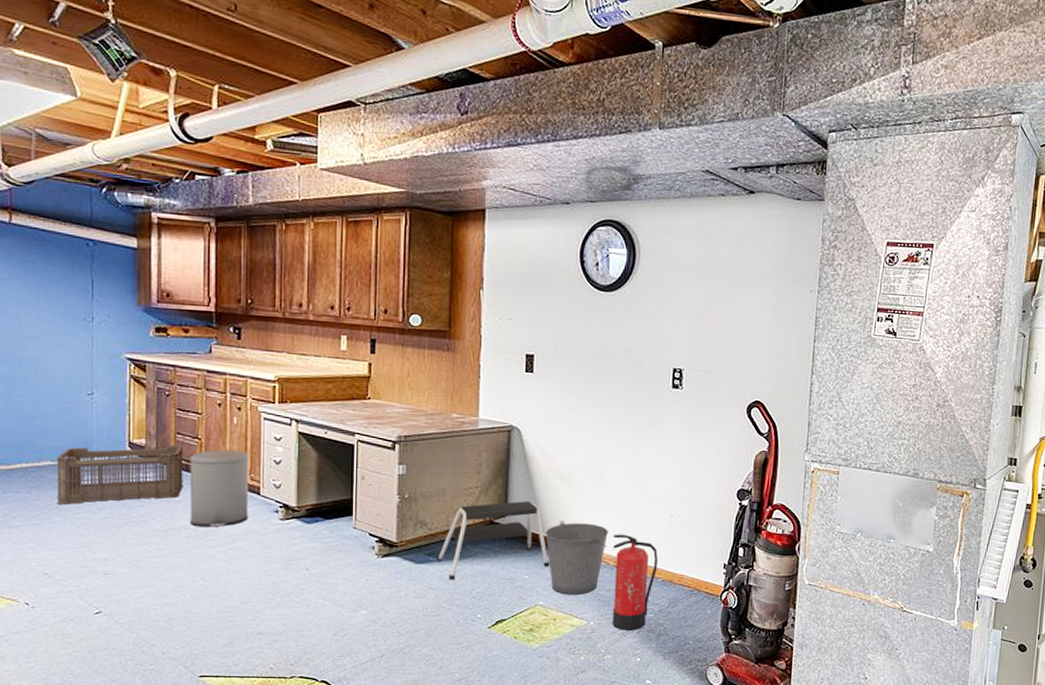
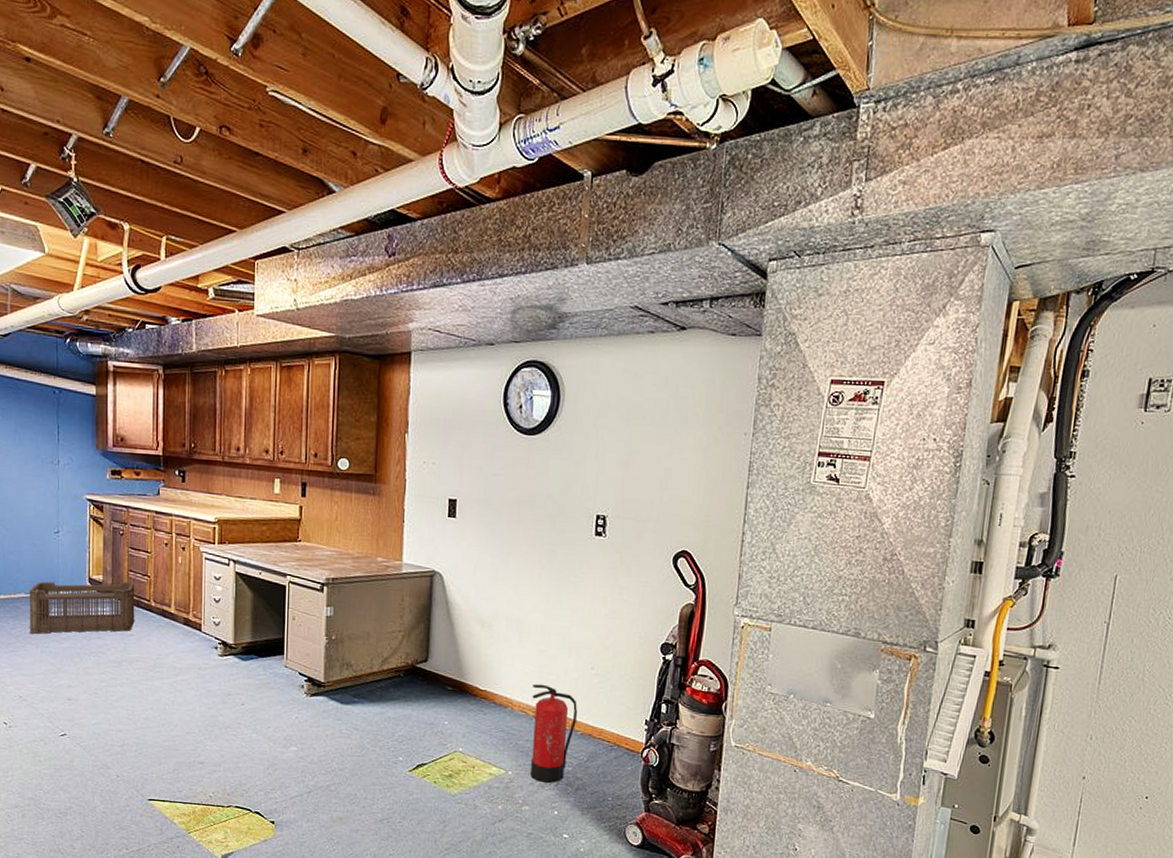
pedal bin: present [189,449,249,528] -> none [140,587,192,661]
step stool: present [437,501,550,580] -> none [361,646,470,722]
bucket: present [546,520,608,596] -> none [466,667,528,744]

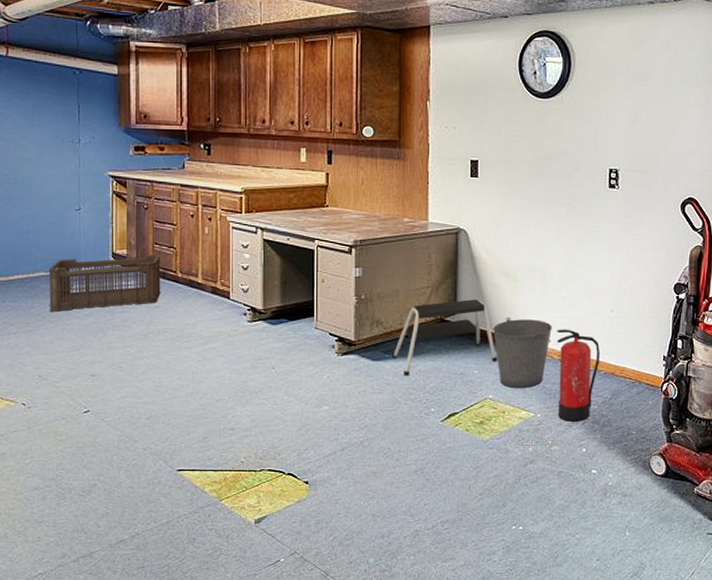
step stool: none [361,646,470,722] -> present [392,299,498,376]
bucket: none [466,667,528,744] -> present [493,316,552,389]

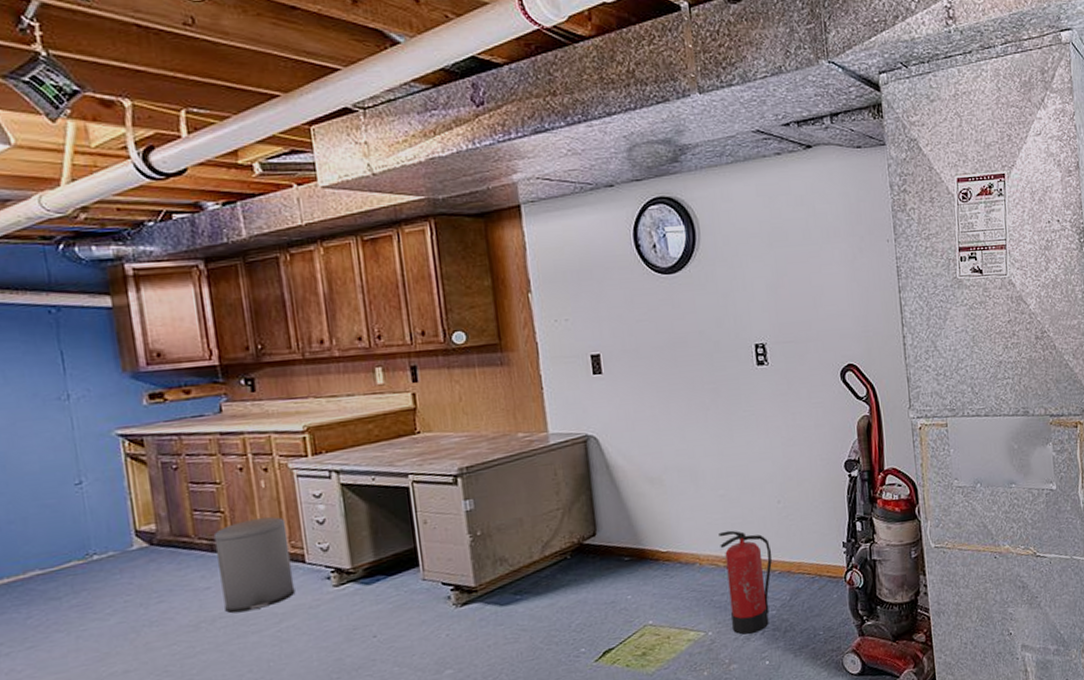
plastic crate: present [48,254,161,312] -> none [45,523,210,618]
pedal bin: none [166,257,220,331] -> present [213,517,296,614]
step stool: present [392,299,498,376] -> none [525,514,654,617]
bucket: present [493,316,552,389] -> none [643,525,714,609]

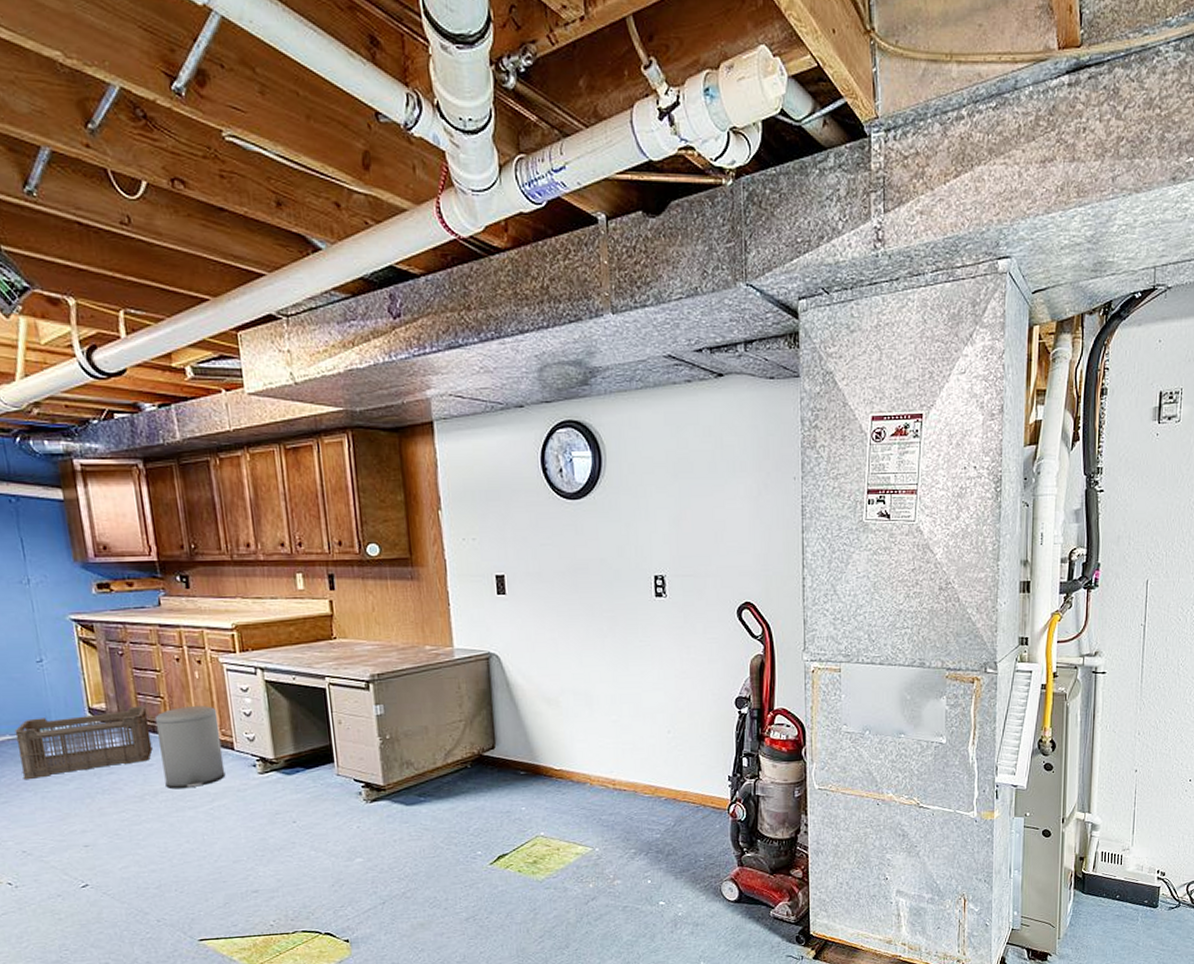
plastic crate: none [45,523,210,618] -> present [14,706,153,779]
fire extinguisher: present [718,530,772,635] -> none [610,755,660,854]

